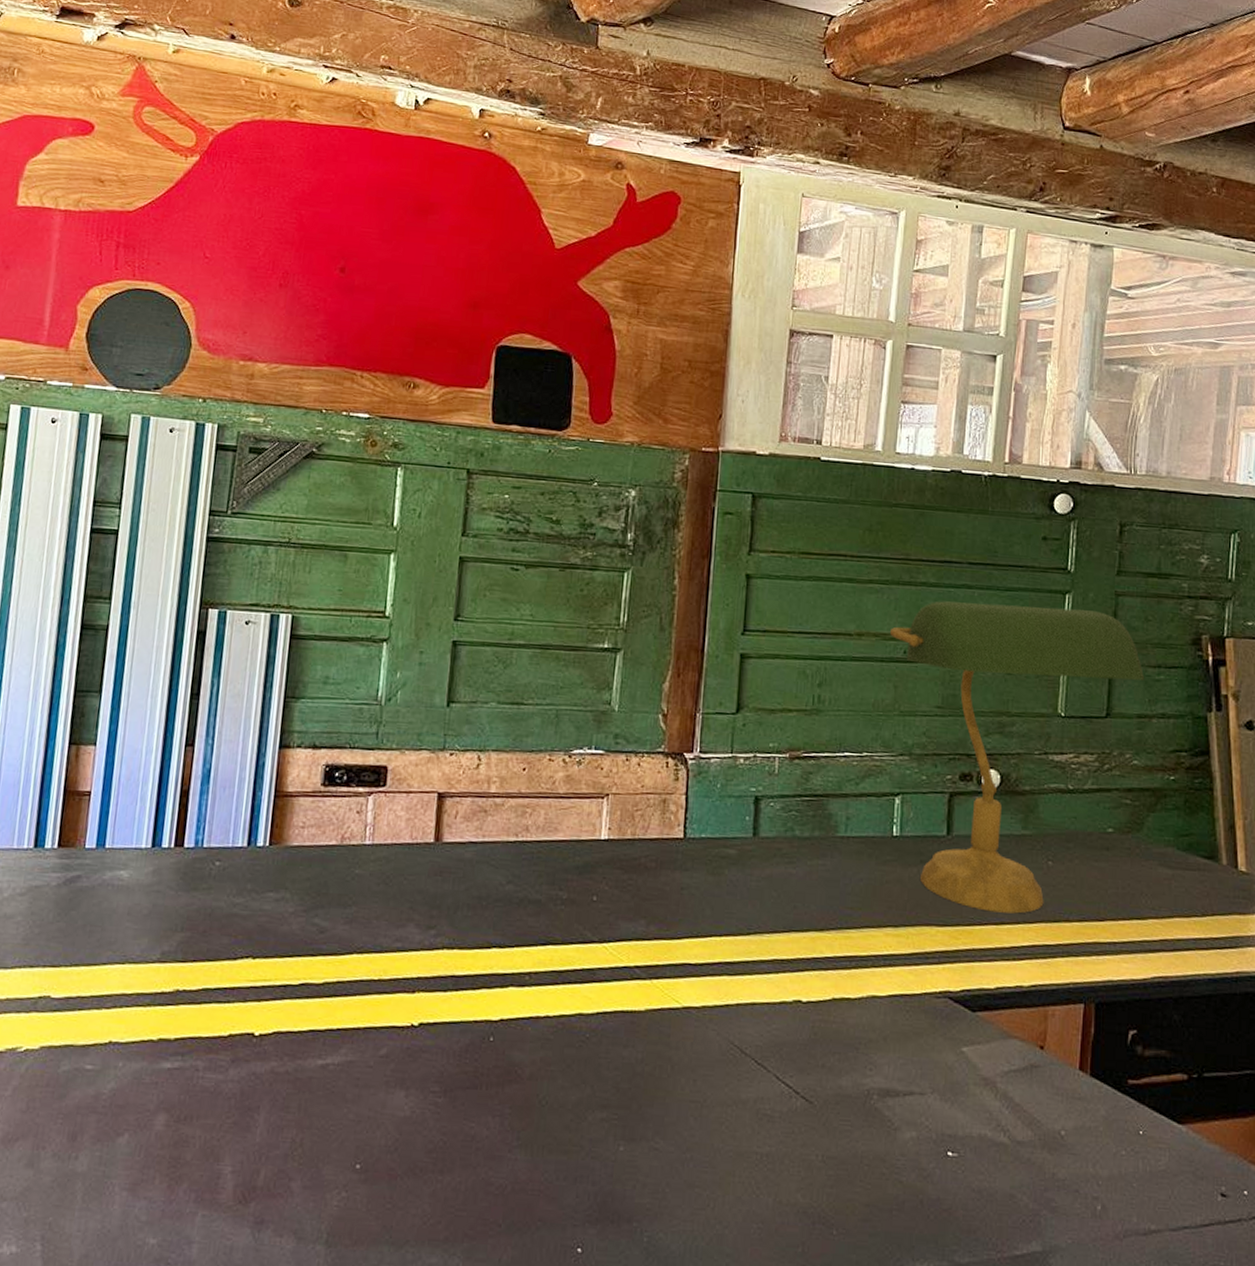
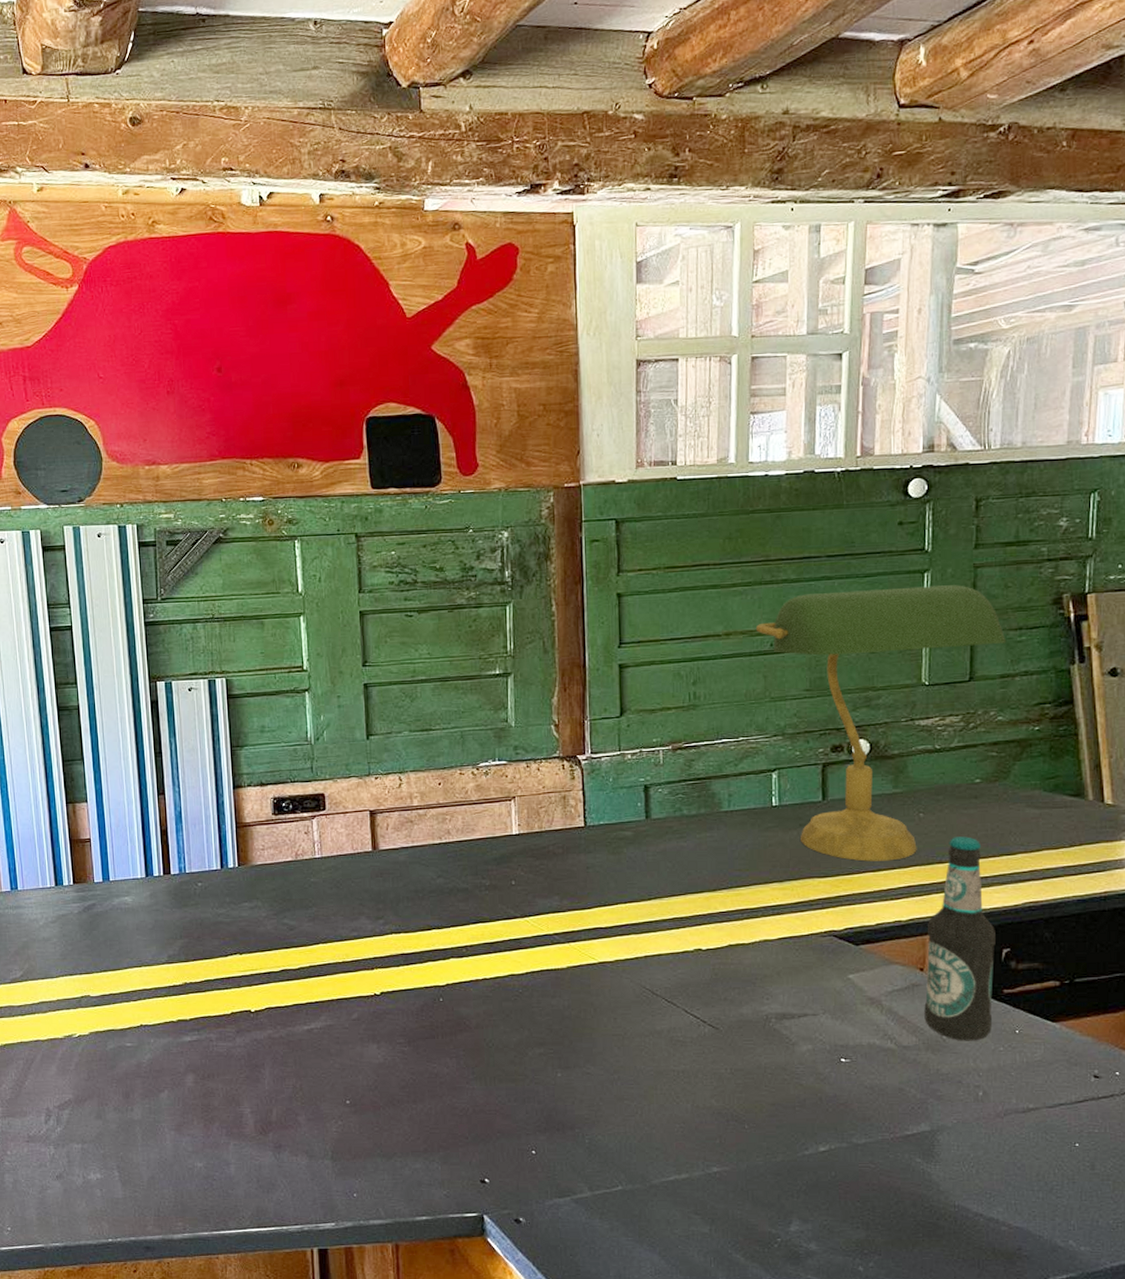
bottle: none [1042,892,1122,1141] -> present [924,836,996,1041]

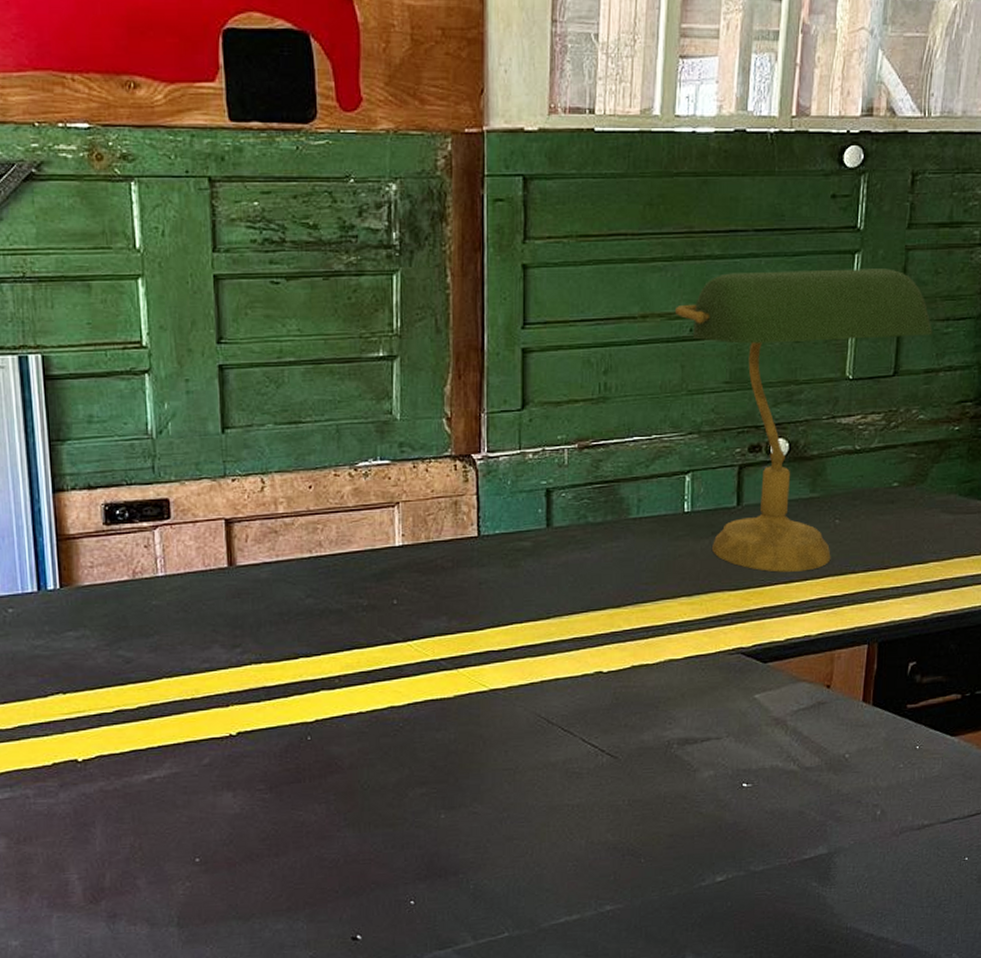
bottle: present [924,836,996,1041] -> none [828,544,903,760]

